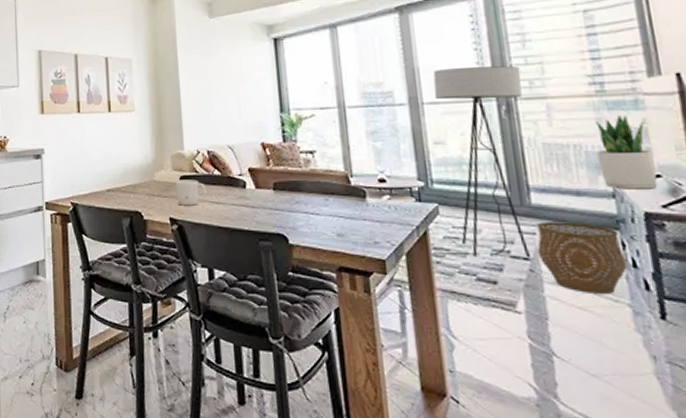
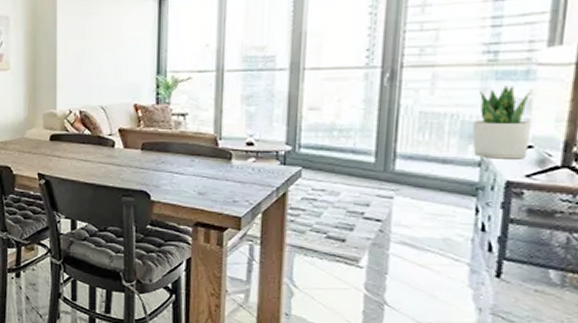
mug: present [175,180,207,206] -> none [46,138,75,163]
floor lamp: present [433,66,531,258] -> none [289,31,414,220]
basket: present [537,222,628,294] -> none [391,187,476,254]

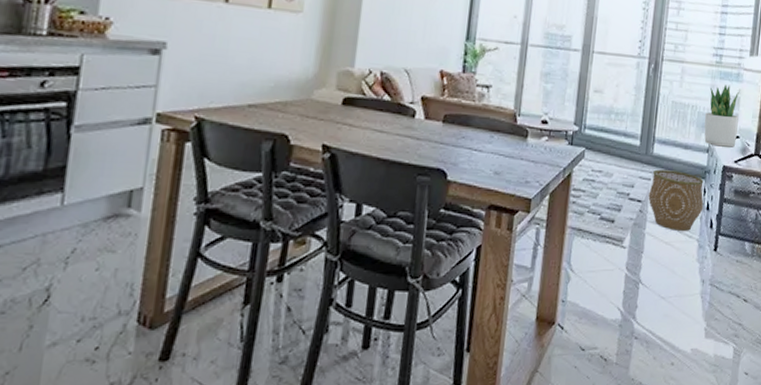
basket: none [391,187,476,254] -> present [648,169,704,231]

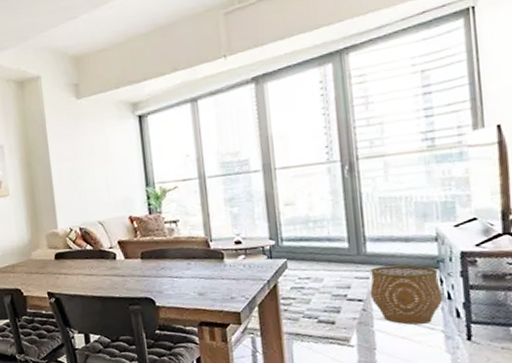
planter: present [704,84,740,148] -> none [425,166,474,234]

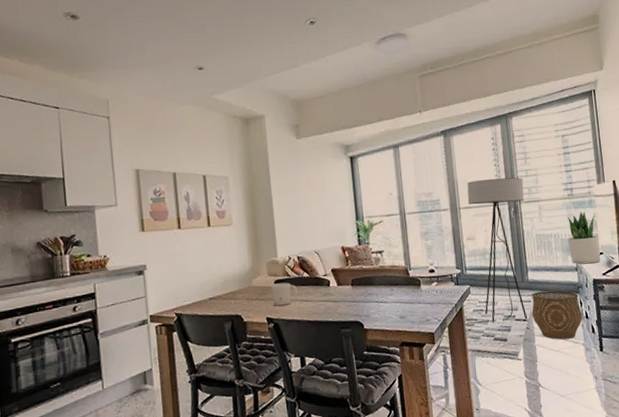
mug: none [51,255,81,280] -> present [271,282,298,306]
floor lamp: none [282,128,364,303] -> present [466,177,528,324]
planter: none [425,166,474,234] -> present [568,211,601,265]

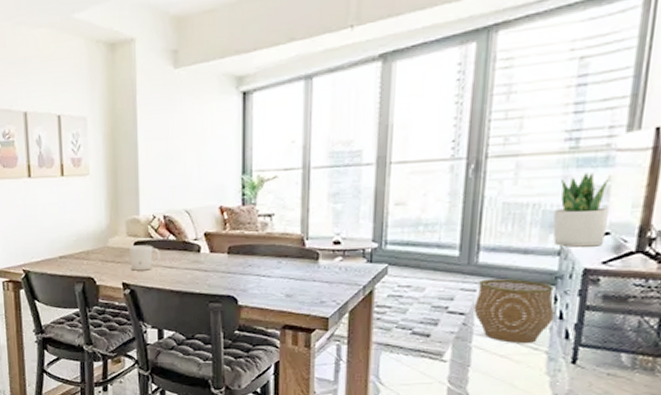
floor lamp: present [466,177,528,324] -> none [376,121,498,314]

